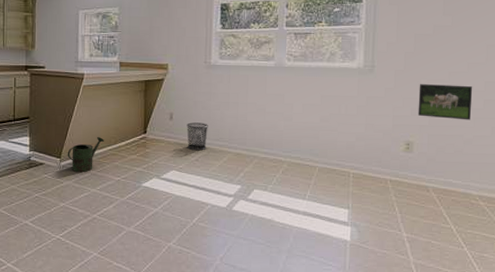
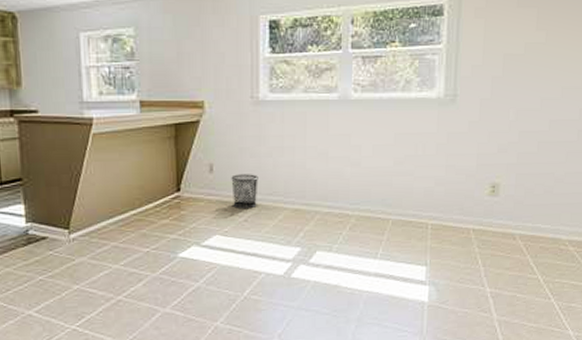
watering can: present [67,137,105,173] -> none [77,199,127,246]
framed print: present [417,84,473,120] -> none [505,114,567,155]

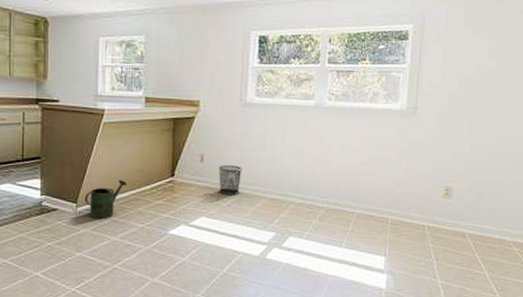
watering can: none [77,199,127,246] -> present [84,180,128,219]

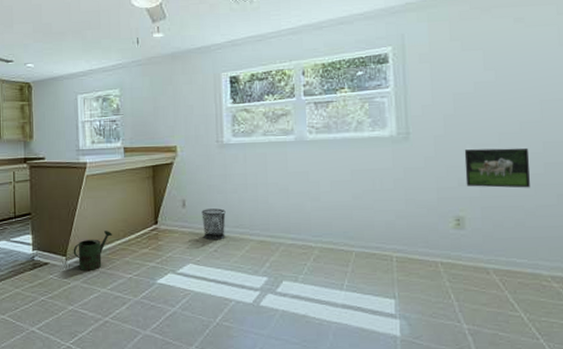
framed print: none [458,128,513,166] -> present [464,147,530,188]

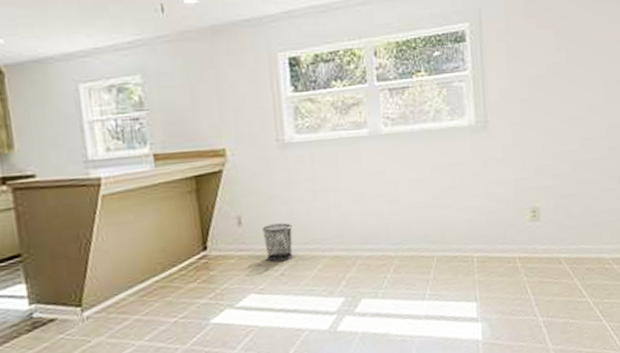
watering can: present [73,231,113,272] -> none [91,266,147,323]
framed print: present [464,147,530,188] -> none [539,132,596,176]

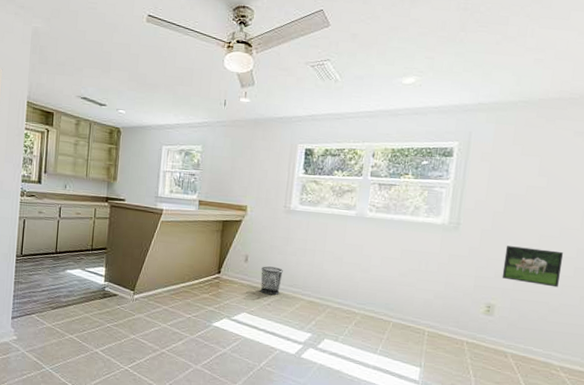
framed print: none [539,132,596,176] -> present [501,246,564,288]

